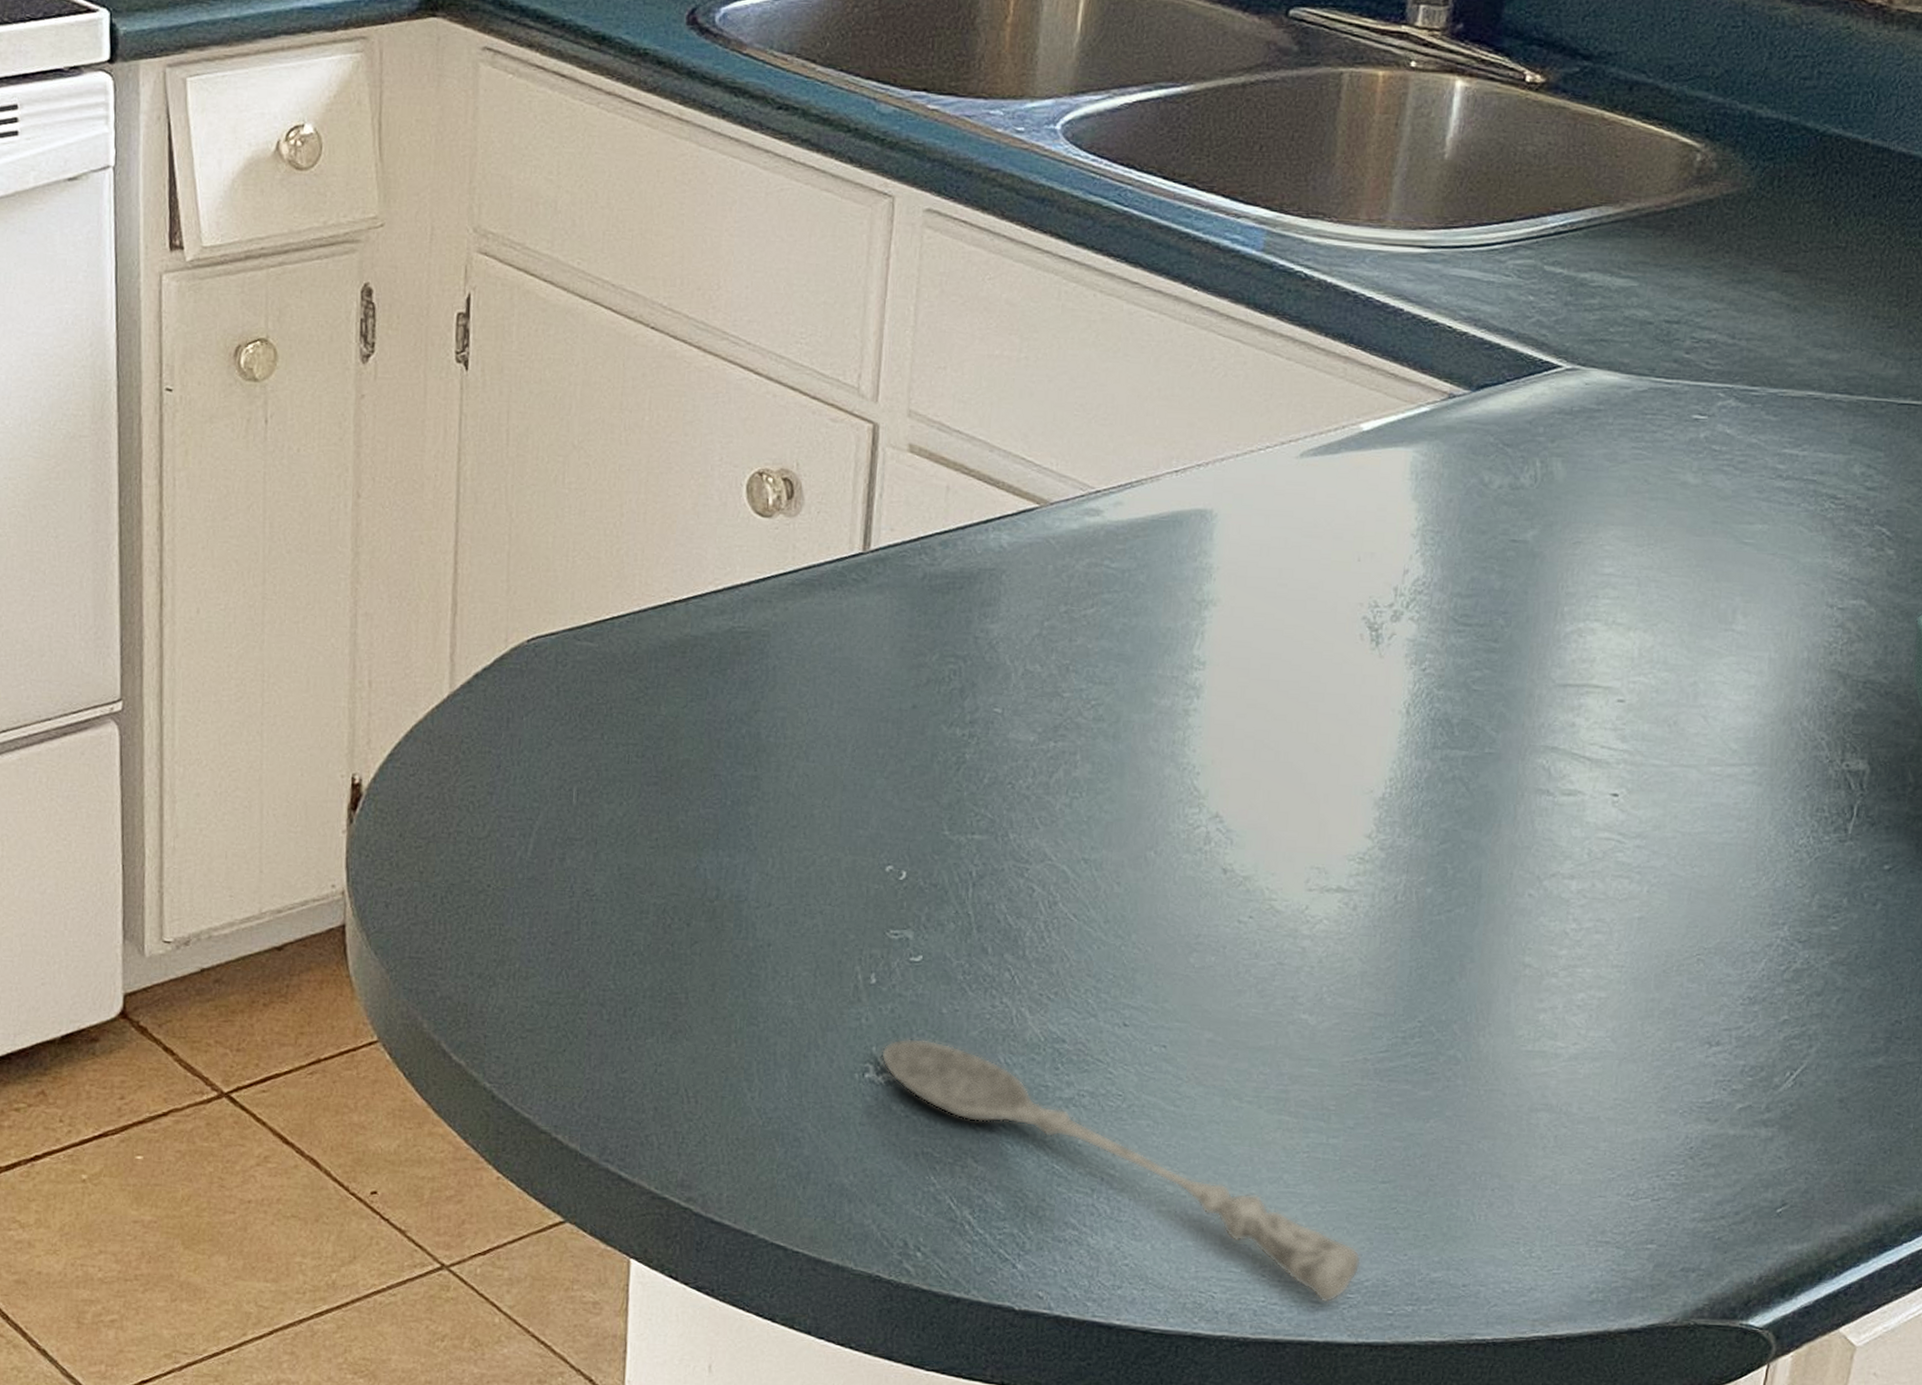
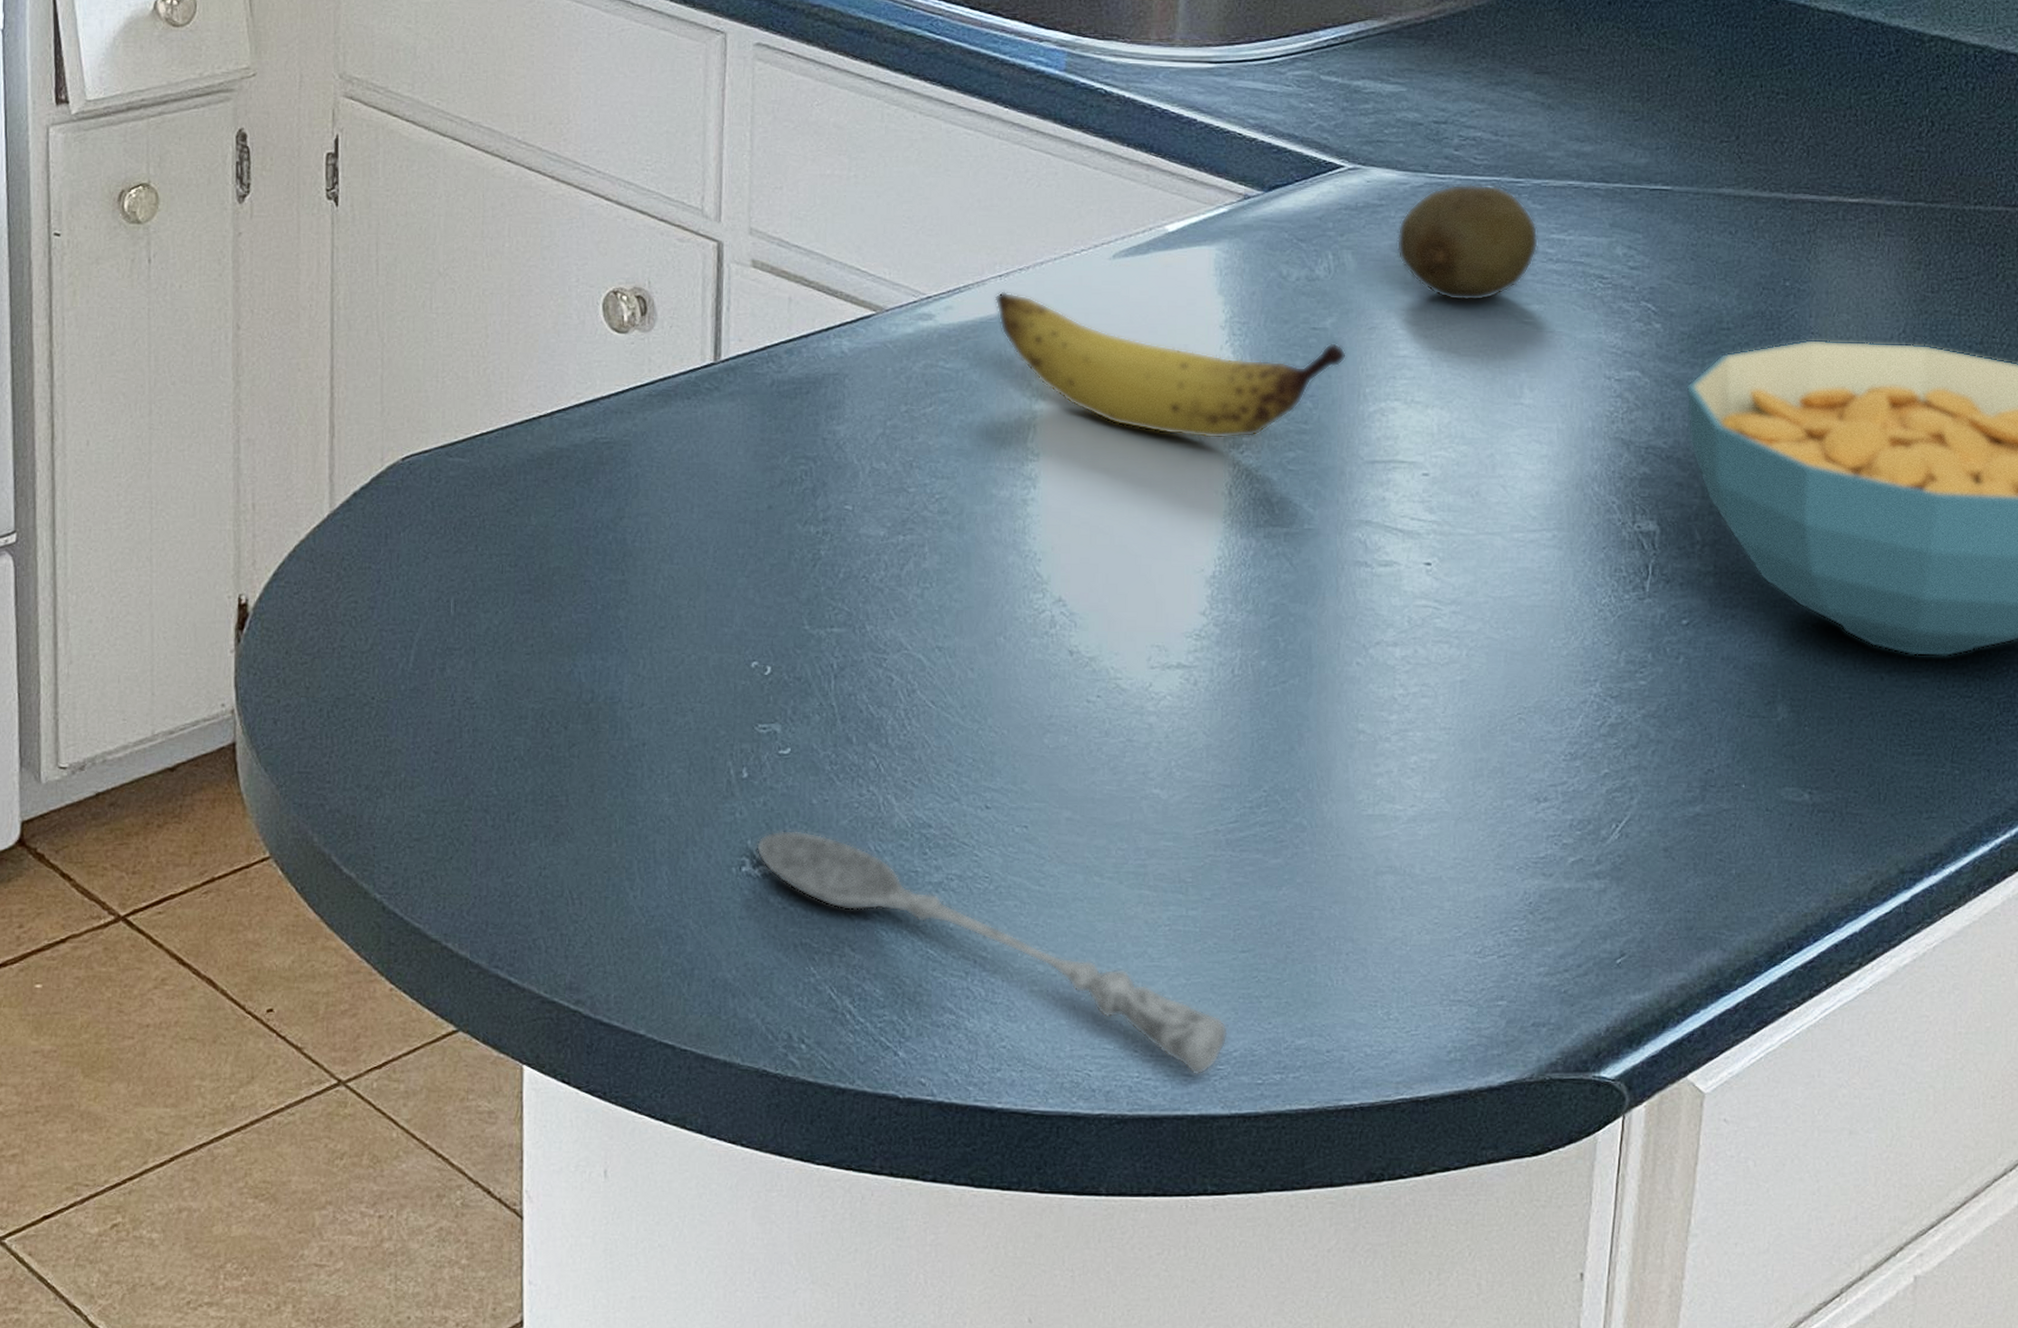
banana: none [1168,487,1547,655] -> present [994,291,1347,439]
fruit: none [1611,390,1769,518] -> present [1396,184,1539,301]

